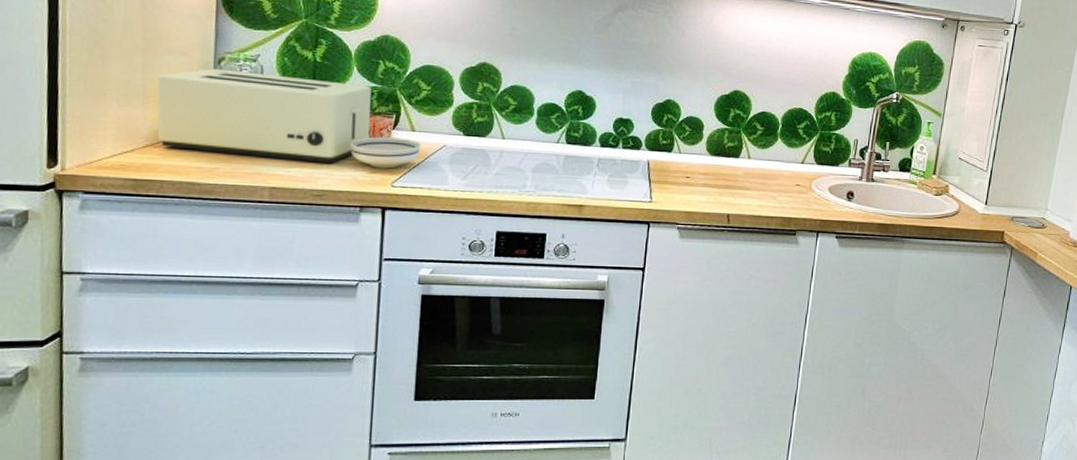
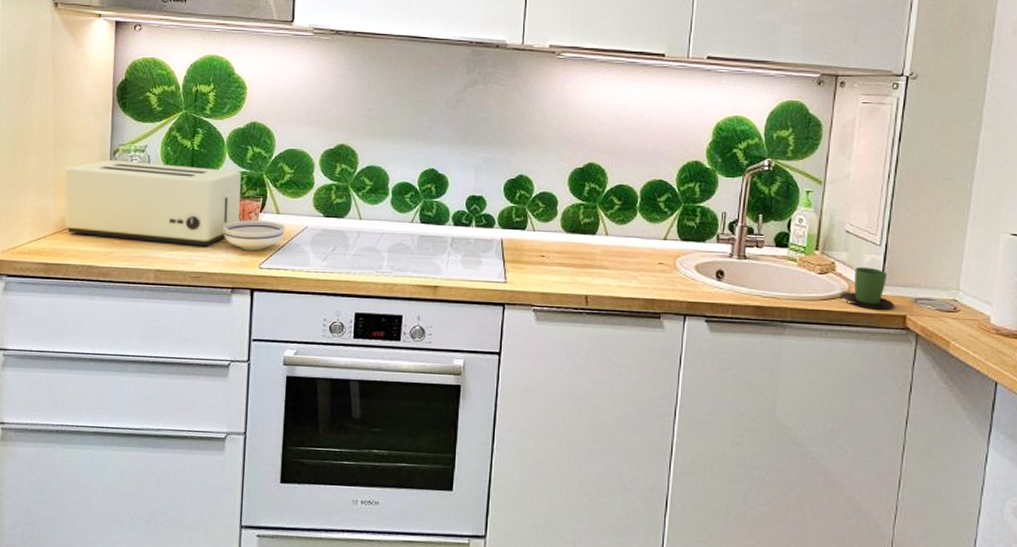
cup: none [952,189,996,226] -> present [841,266,895,309]

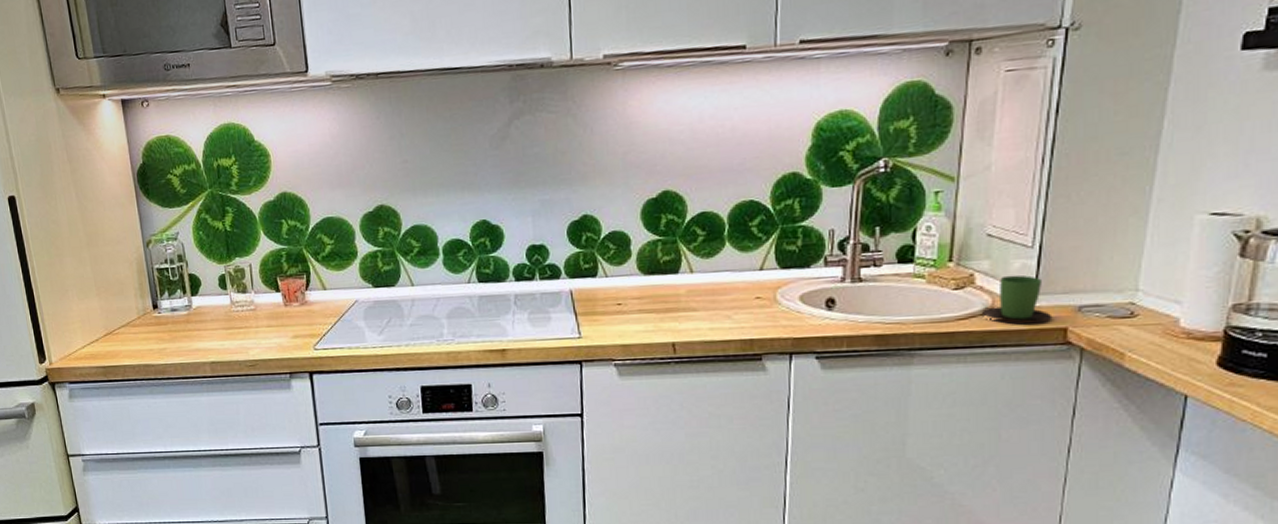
toaster: present [64,159,241,246] -> none [103,248,287,334]
bowl: present [222,220,286,251] -> none [269,298,335,333]

